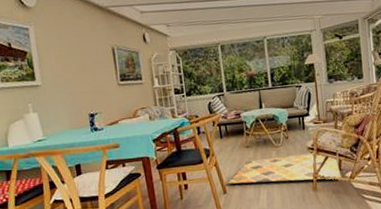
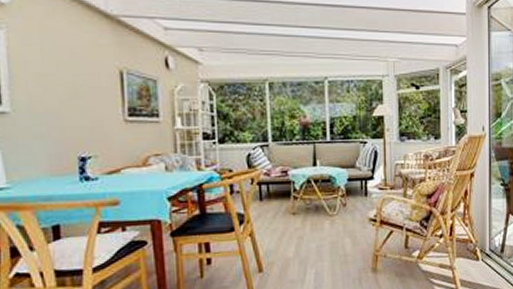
rug: present [228,153,342,184] -> none [266,225,407,260]

